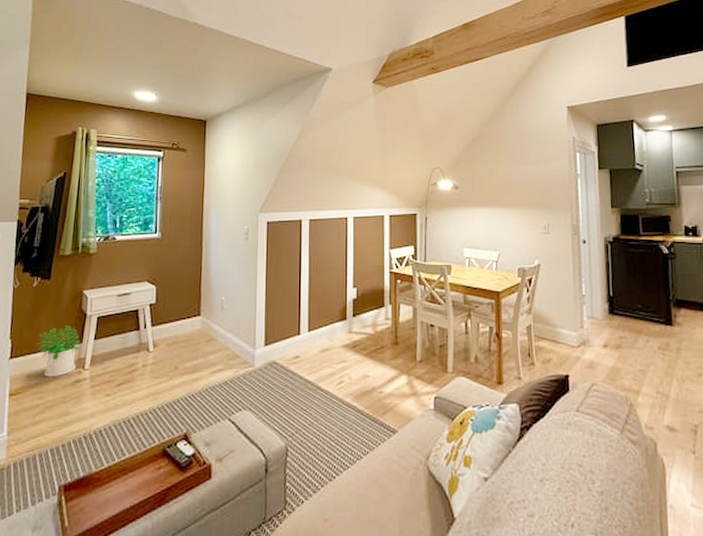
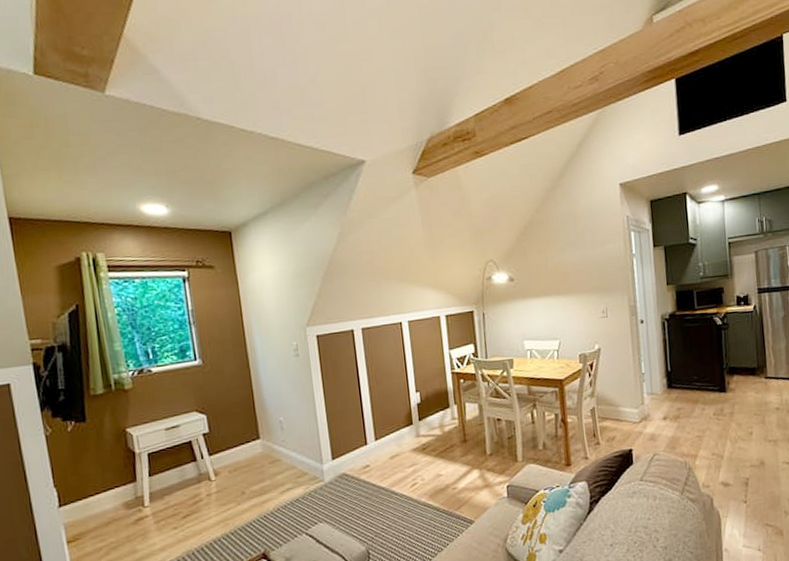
potted plant: present [37,325,80,377] -> none [86,466,135,520]

